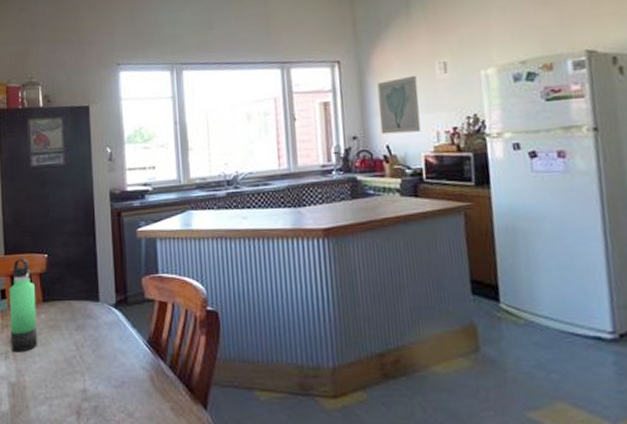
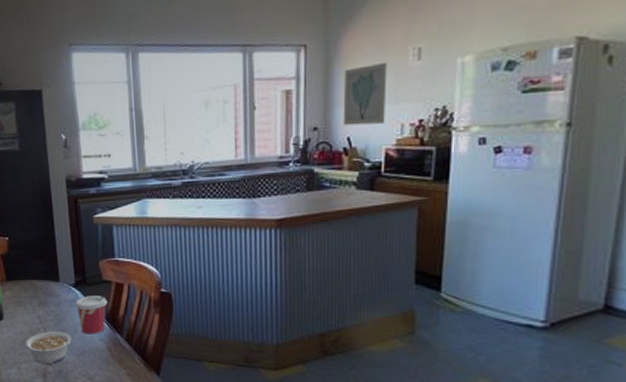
legume: none [59,359,110,398] -> present [25,331,71,364]
cup: none [115,316,150,362] -> present [75,296,108,335]

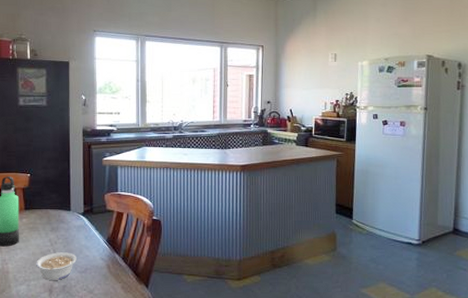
cup: present [75,296,108,335] -> none [82,222,109,254]
wall art: present [343,62,387,126] -> none [287,61,315,101]

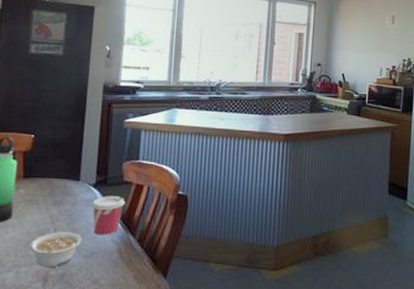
cup: none [82,222,109,254] -> present [92,196,125,235]

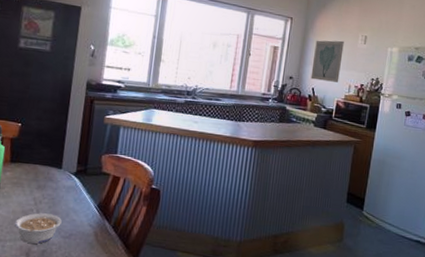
cup: present [92,196,125,235] -> none [72,184,103,220]
wall art: none [340,22,371,66] -> present [310,40,344,83]

